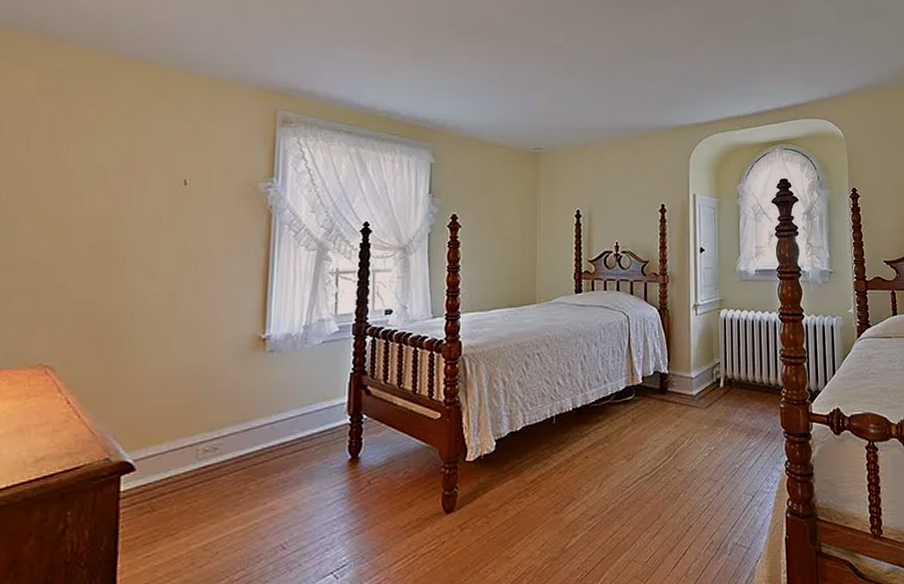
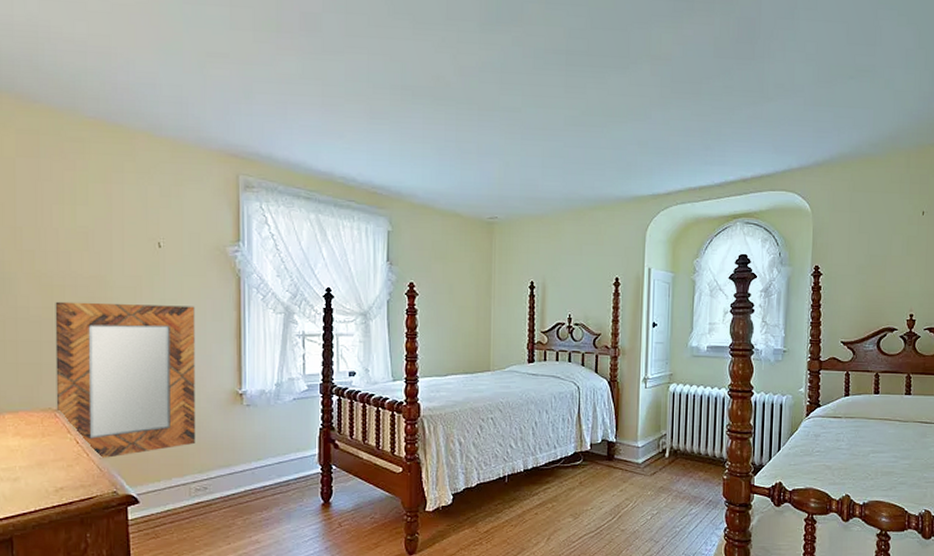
home mirror: none [47,244,219,421] -> present [55,301,195,459]

